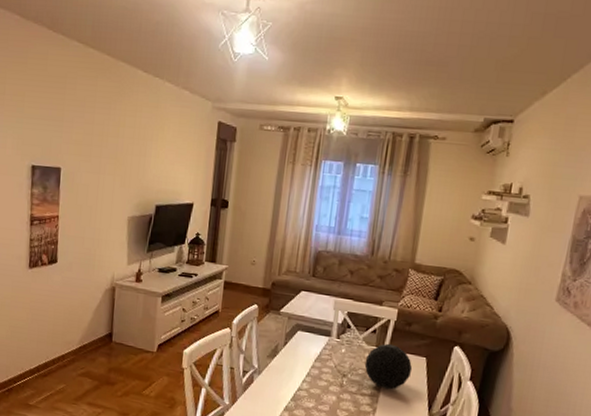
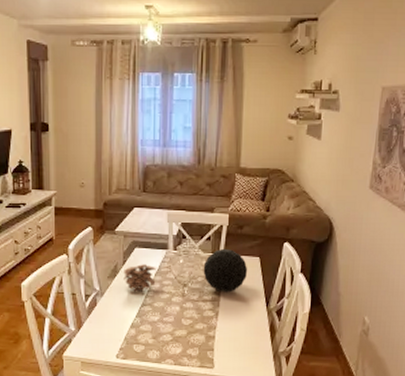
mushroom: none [283,348,317,375] -> present [124,264,156,291]

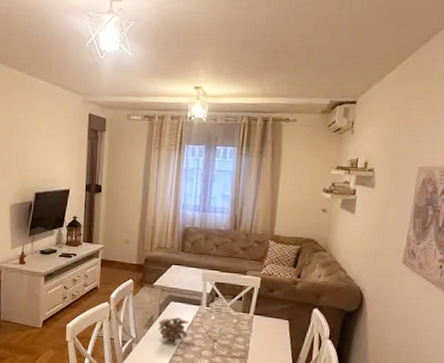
decorative orb: present [203,248,248,293] -> none [233,309,277,352]

